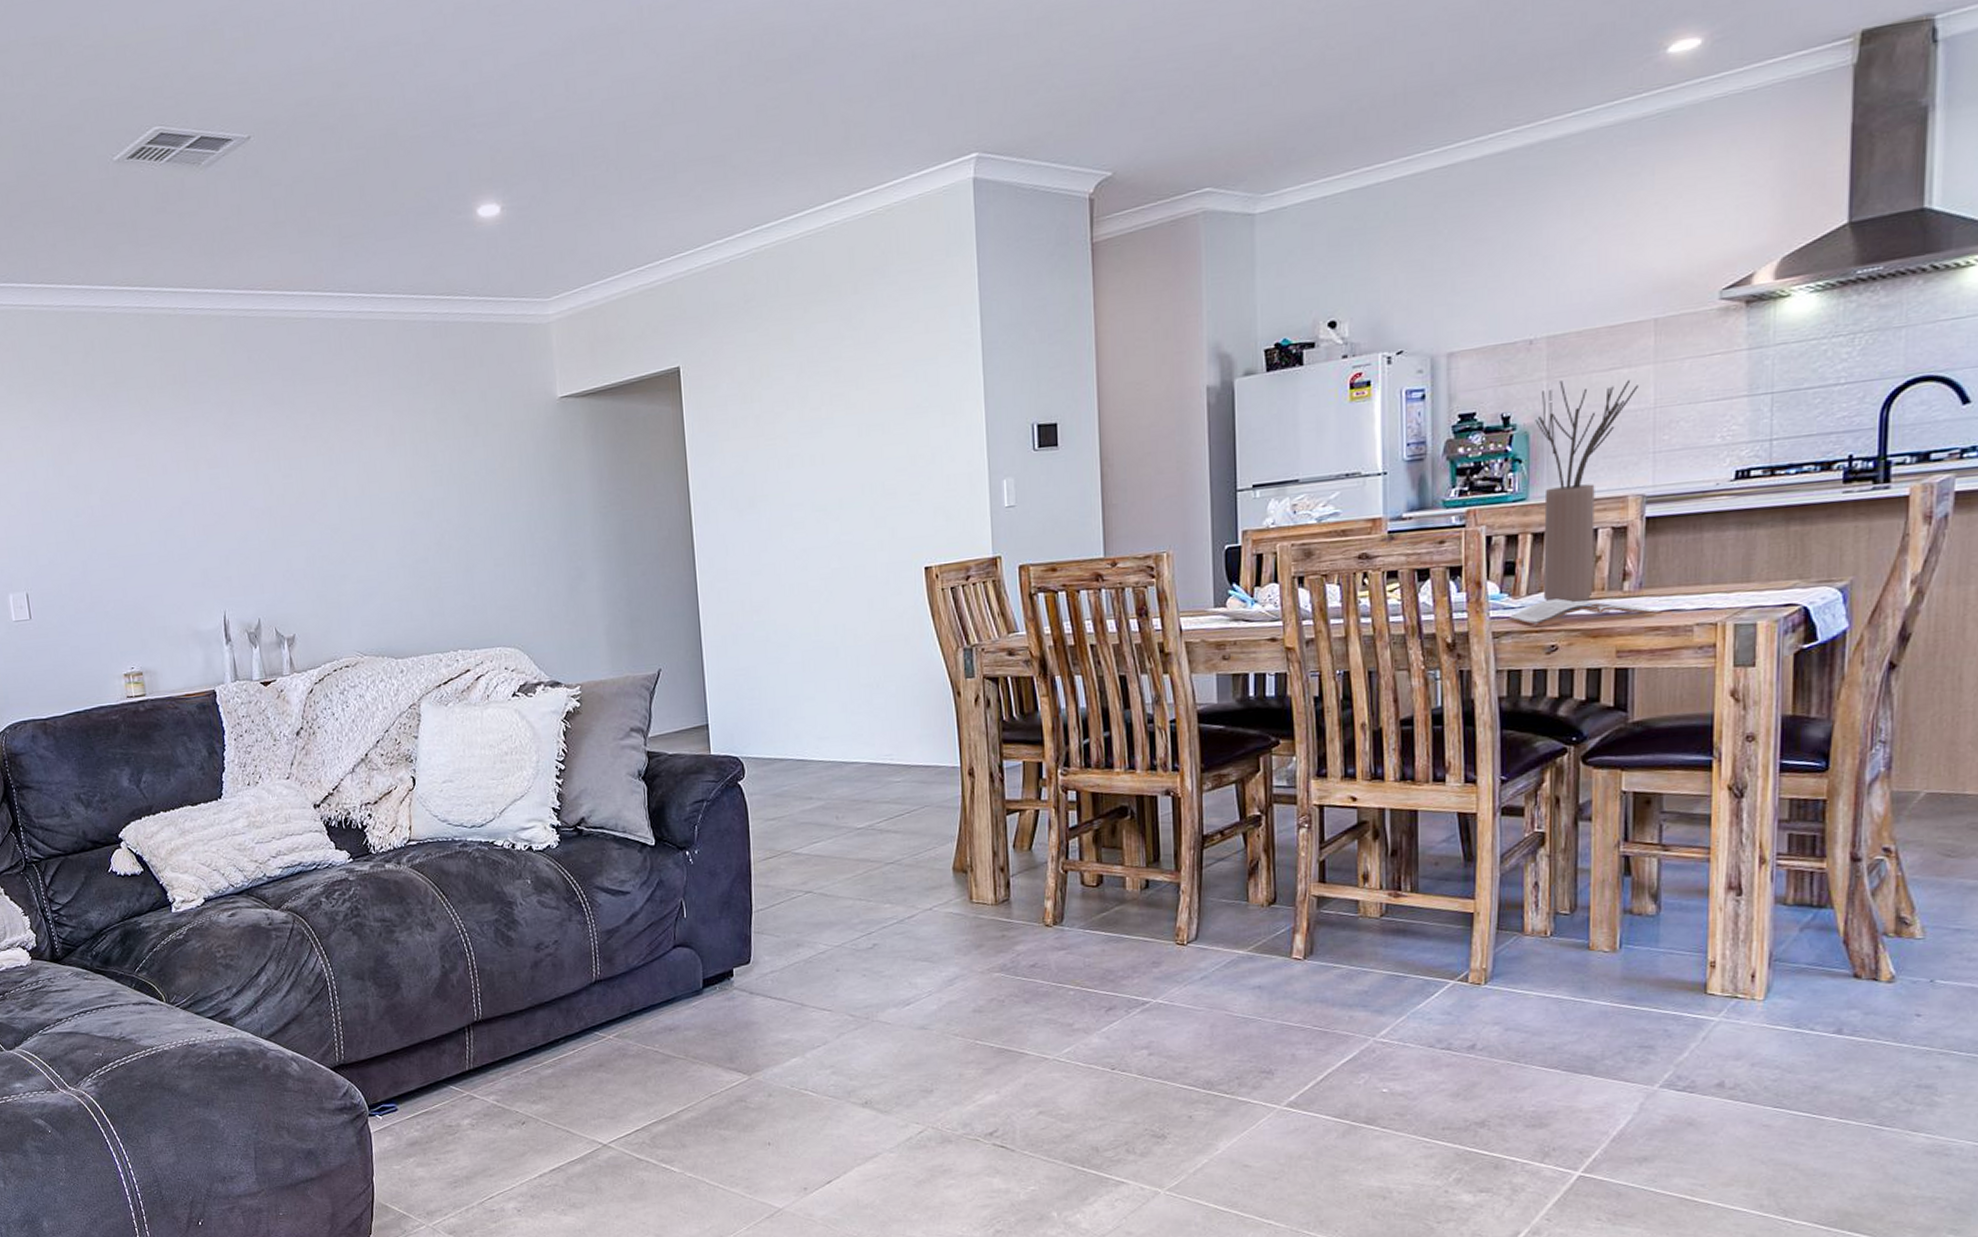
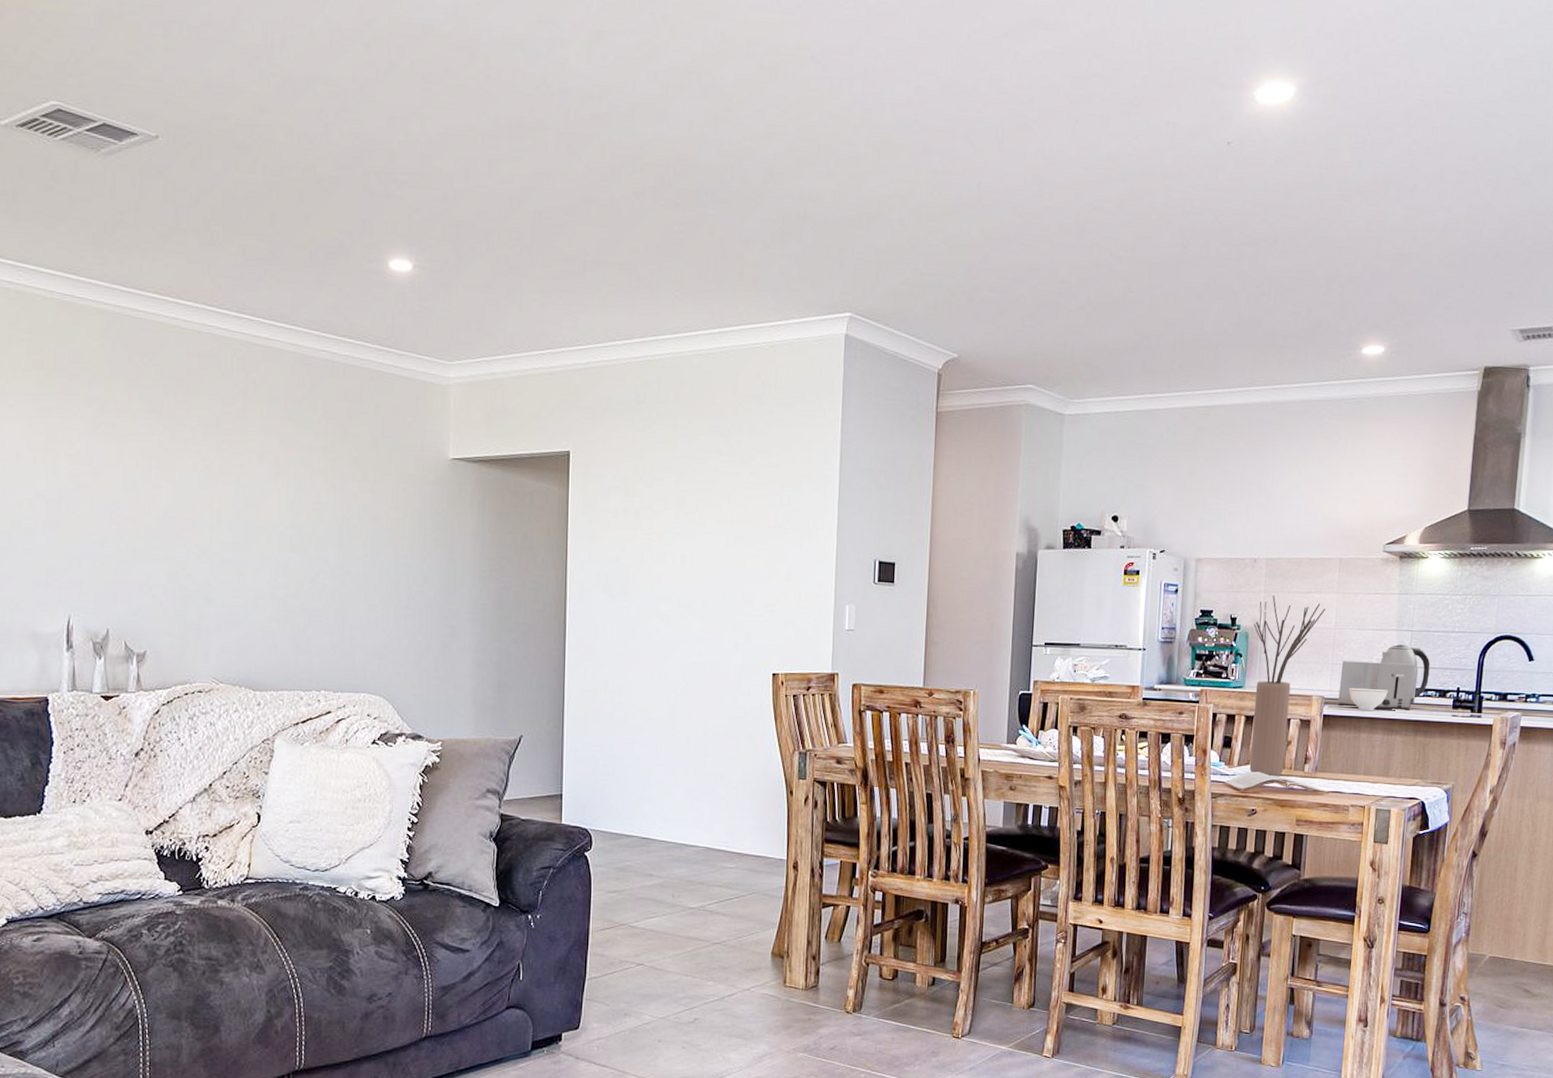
toaster: none [1666,434,1783,504] -> present [1338,661,1417,711]
bowl: none [1680,473,1743,505] -> present [1348,687,1389,712]
kettle: none [1725,412,1804,485] -> present [1379,644,1430,703]

